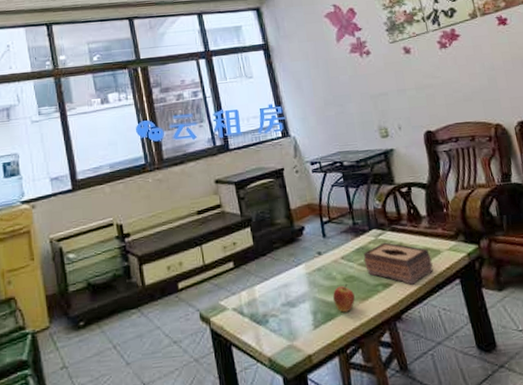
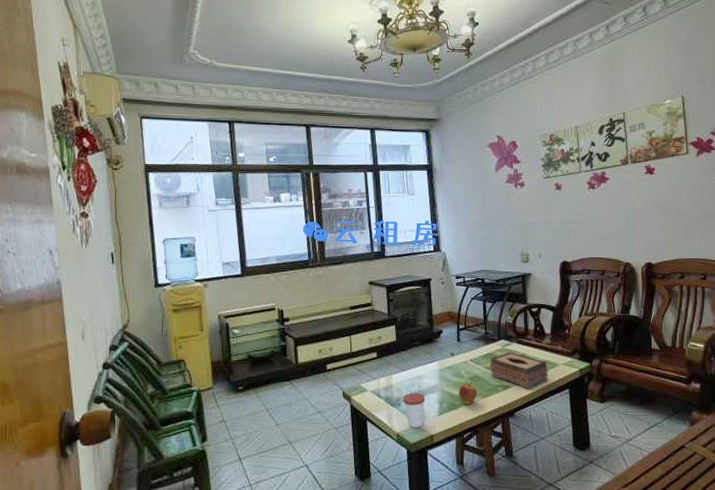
cup: none [269,302,298,349] -> present [402,390,426,428]

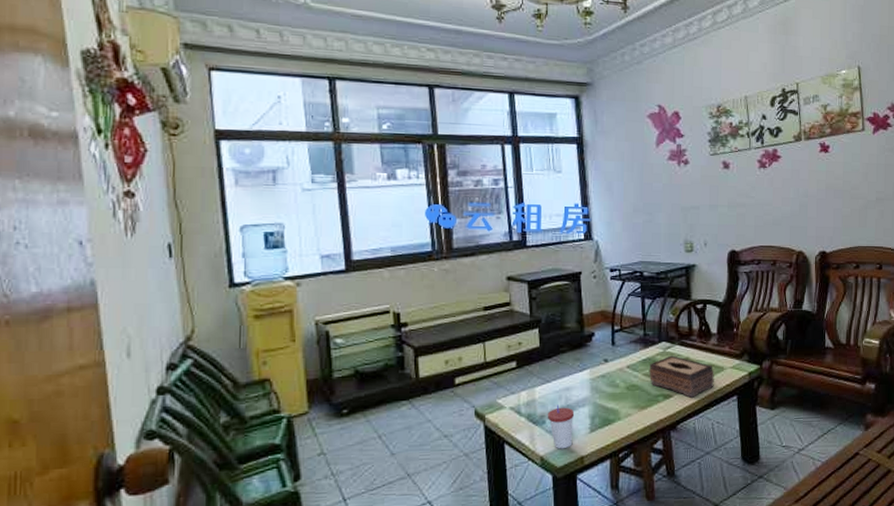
apple: present [459,382,477,405] -> none [613,392,634,419]

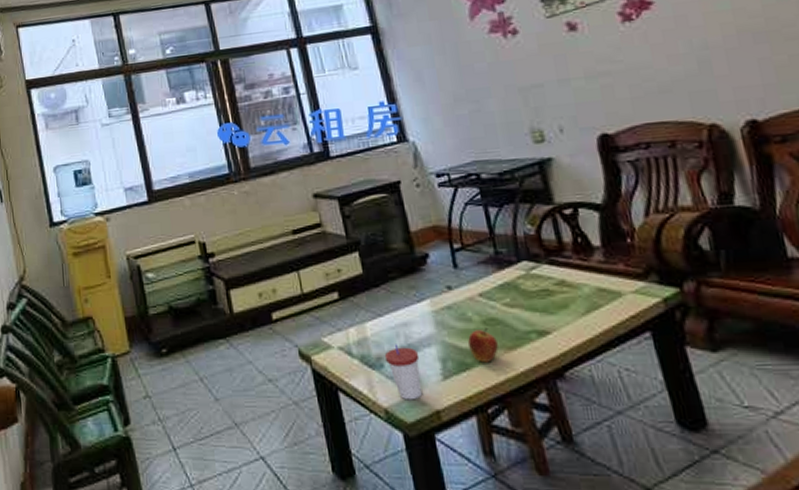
apple: none [613,392,634,419] -> present [468,328,498,363]
tissue box: present [649,355,714,398] -> none [510,278,611,335]

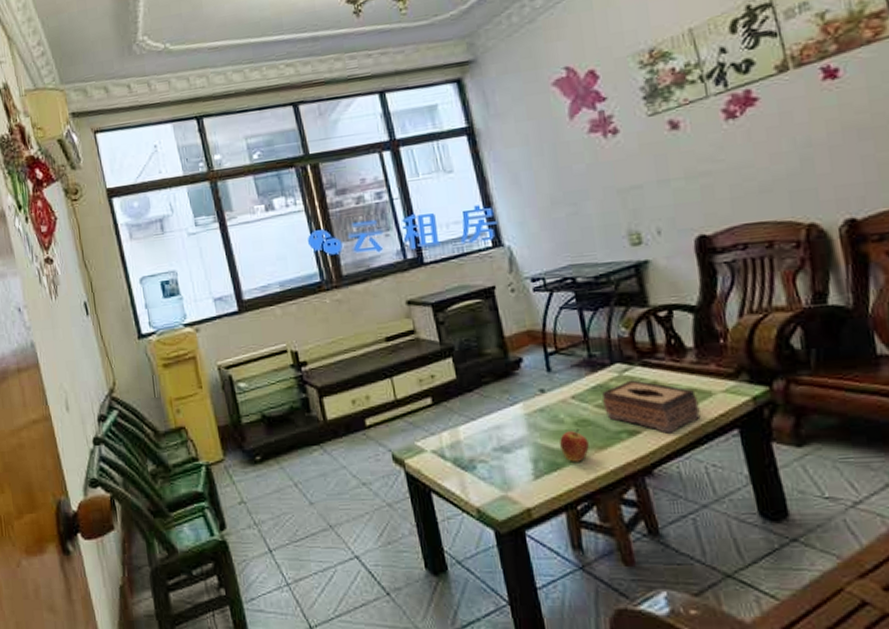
cup: present [384,344,423,400] -> none [477,446,514,500]
tissue box: none [510,278,611,335] -> present [602,379,701,434]

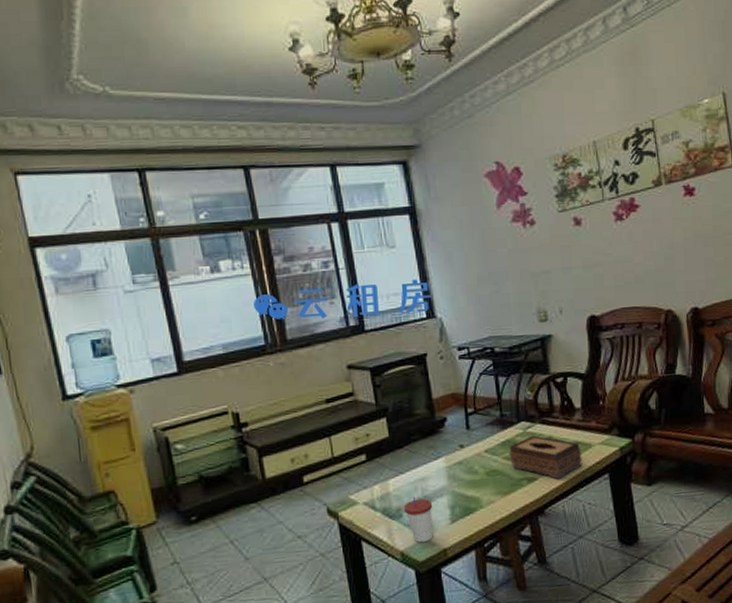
cup: none [477,446,514,500] -> present [403,496,434,543]
apple: present [560,429,589,462] -> none [473,478,497,507]

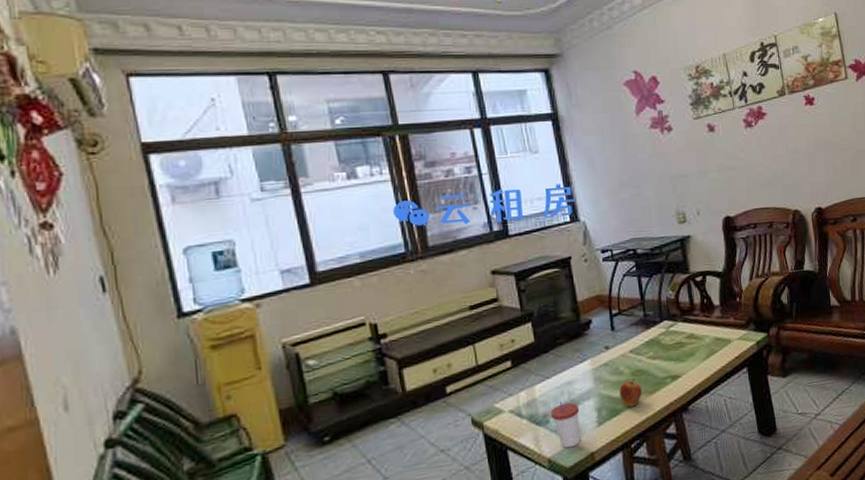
apple: none [473,478,497,507] -> present [619,378,642,407]
tissue box: present [510,435,582,479] -> none [653,333,723,376]

